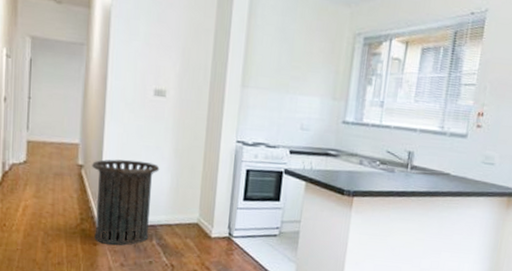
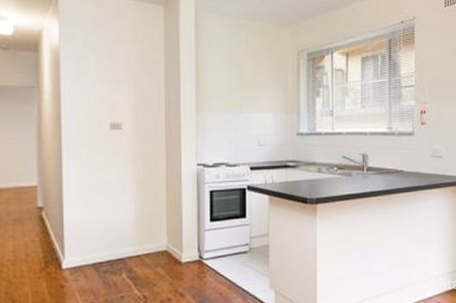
trash bin: present [92,159,160,246] -> none [52,195,123,286]

